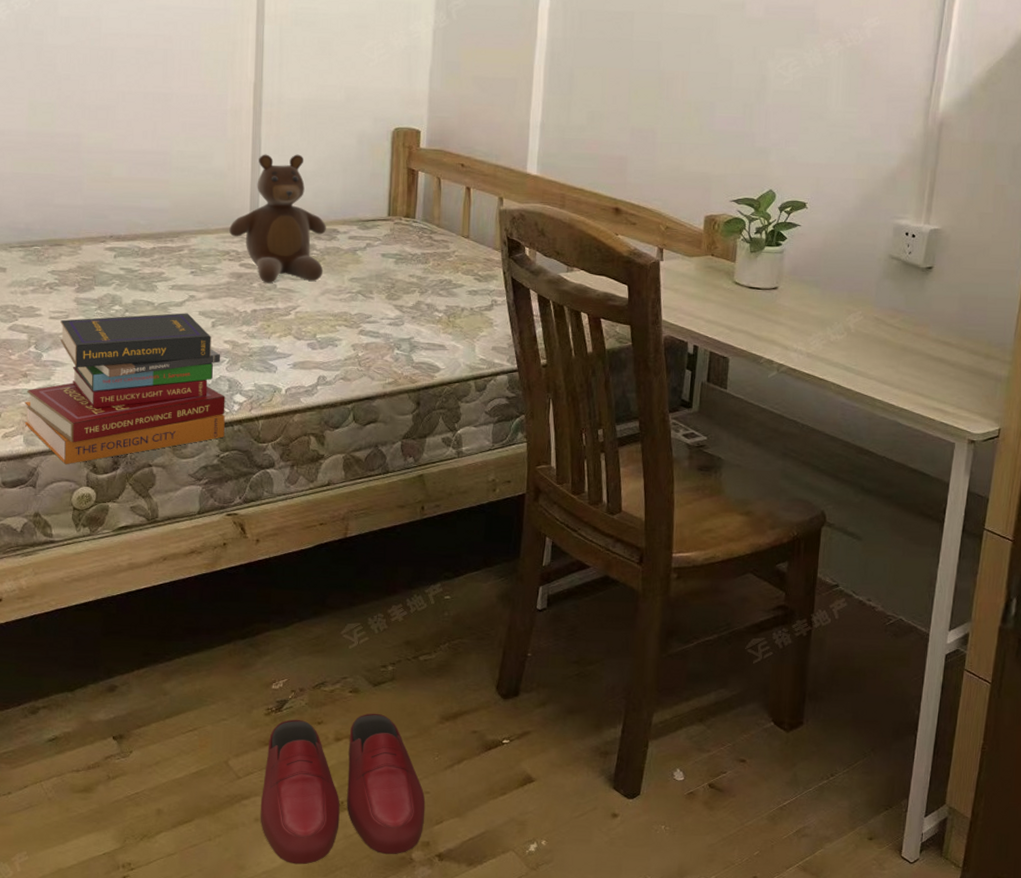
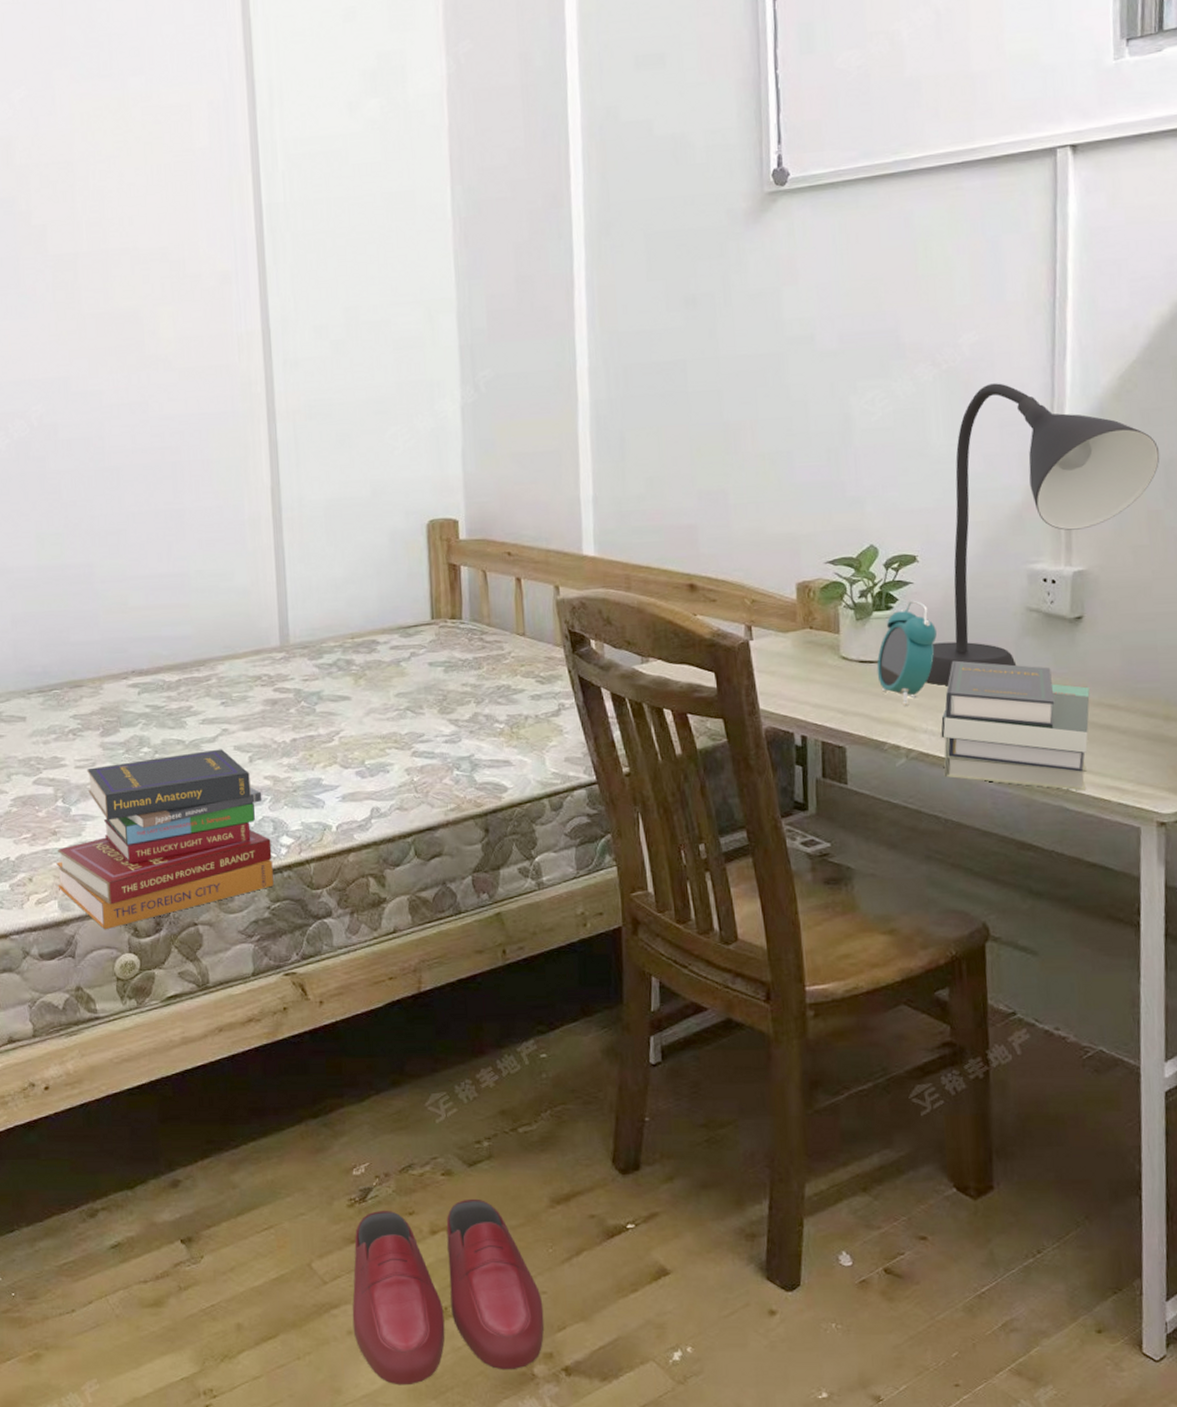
teddy bear: present [229,154,326,284] -> none [258,560,366,708]
alarm clock: none [762,240,815,328] -> present [876,600,937,706]
desk lamp: none [801,63,1011,315] -> present [926,383,1160,686]
books: none [806,294,930,410] -> present [941,660,1090,791]

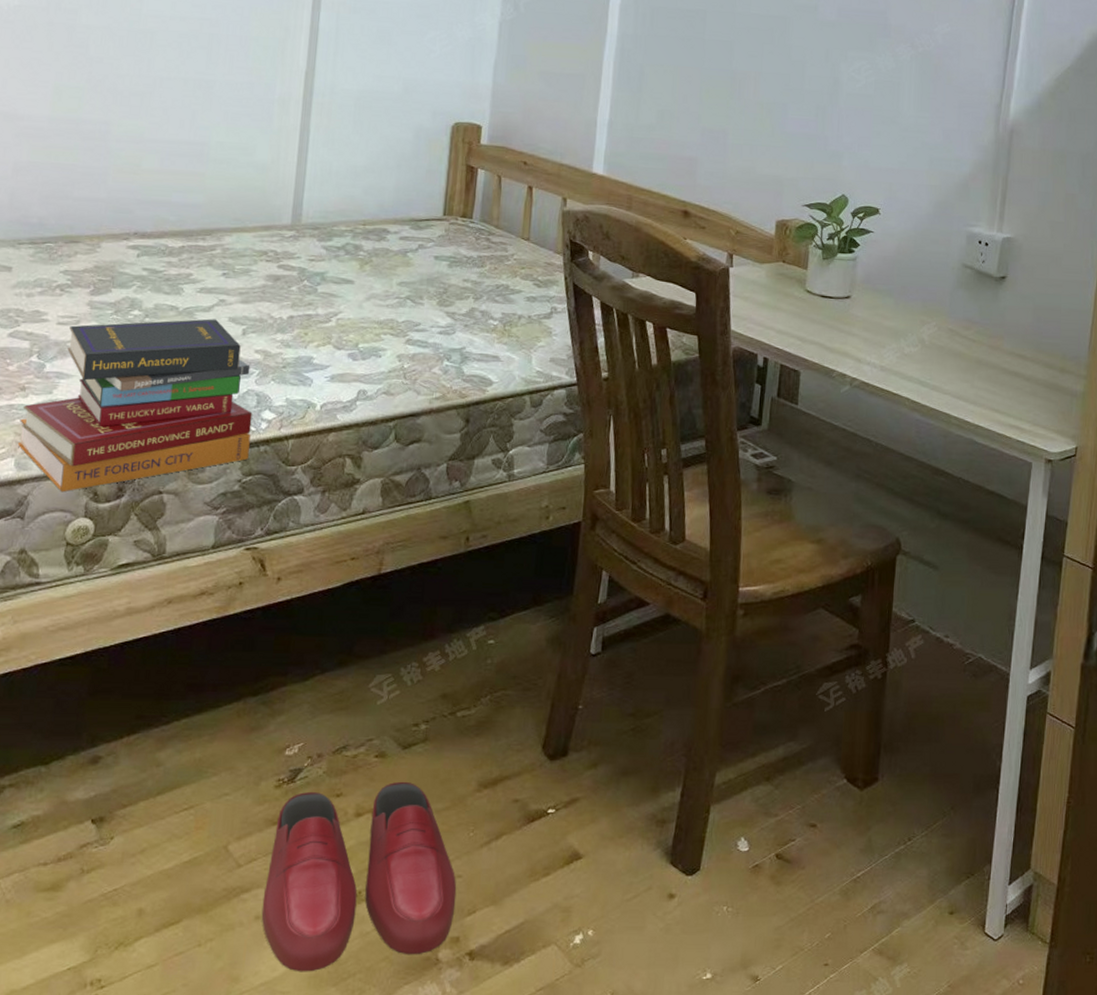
alarm clock: present [876,600,937,706] -> none [834,246,888,339]
desk lamp: present [926,383,1160,686] -> none [874,69,1080,325]
books: present [941,660,1090,791] -> none [879,303,1005,427]

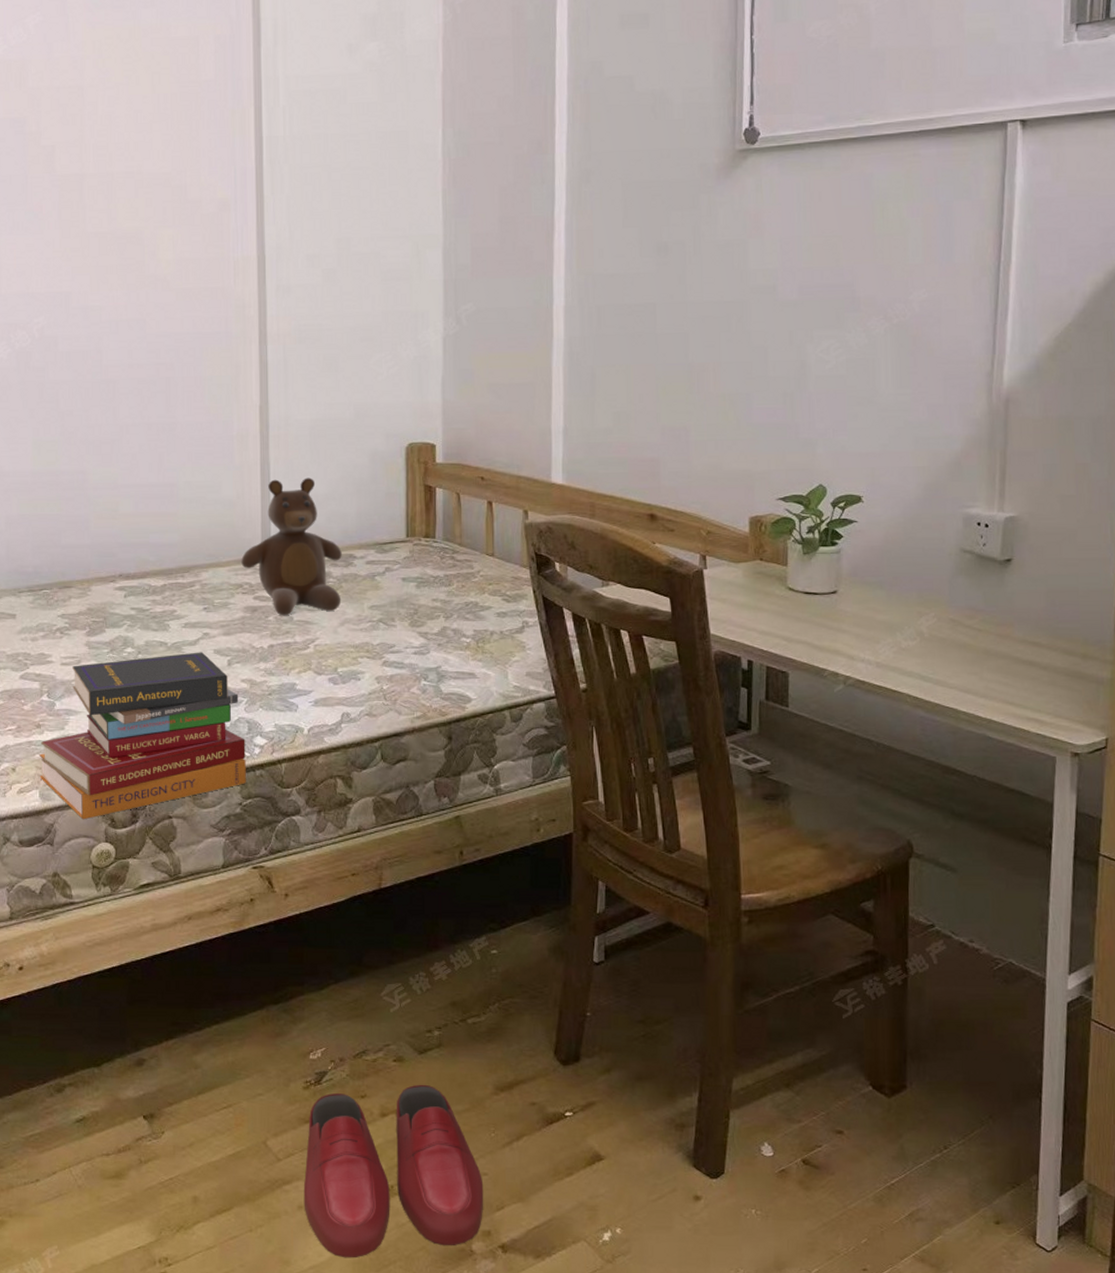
teddy bear: none [268,147,376,287] -> present [241,477,342,616]

